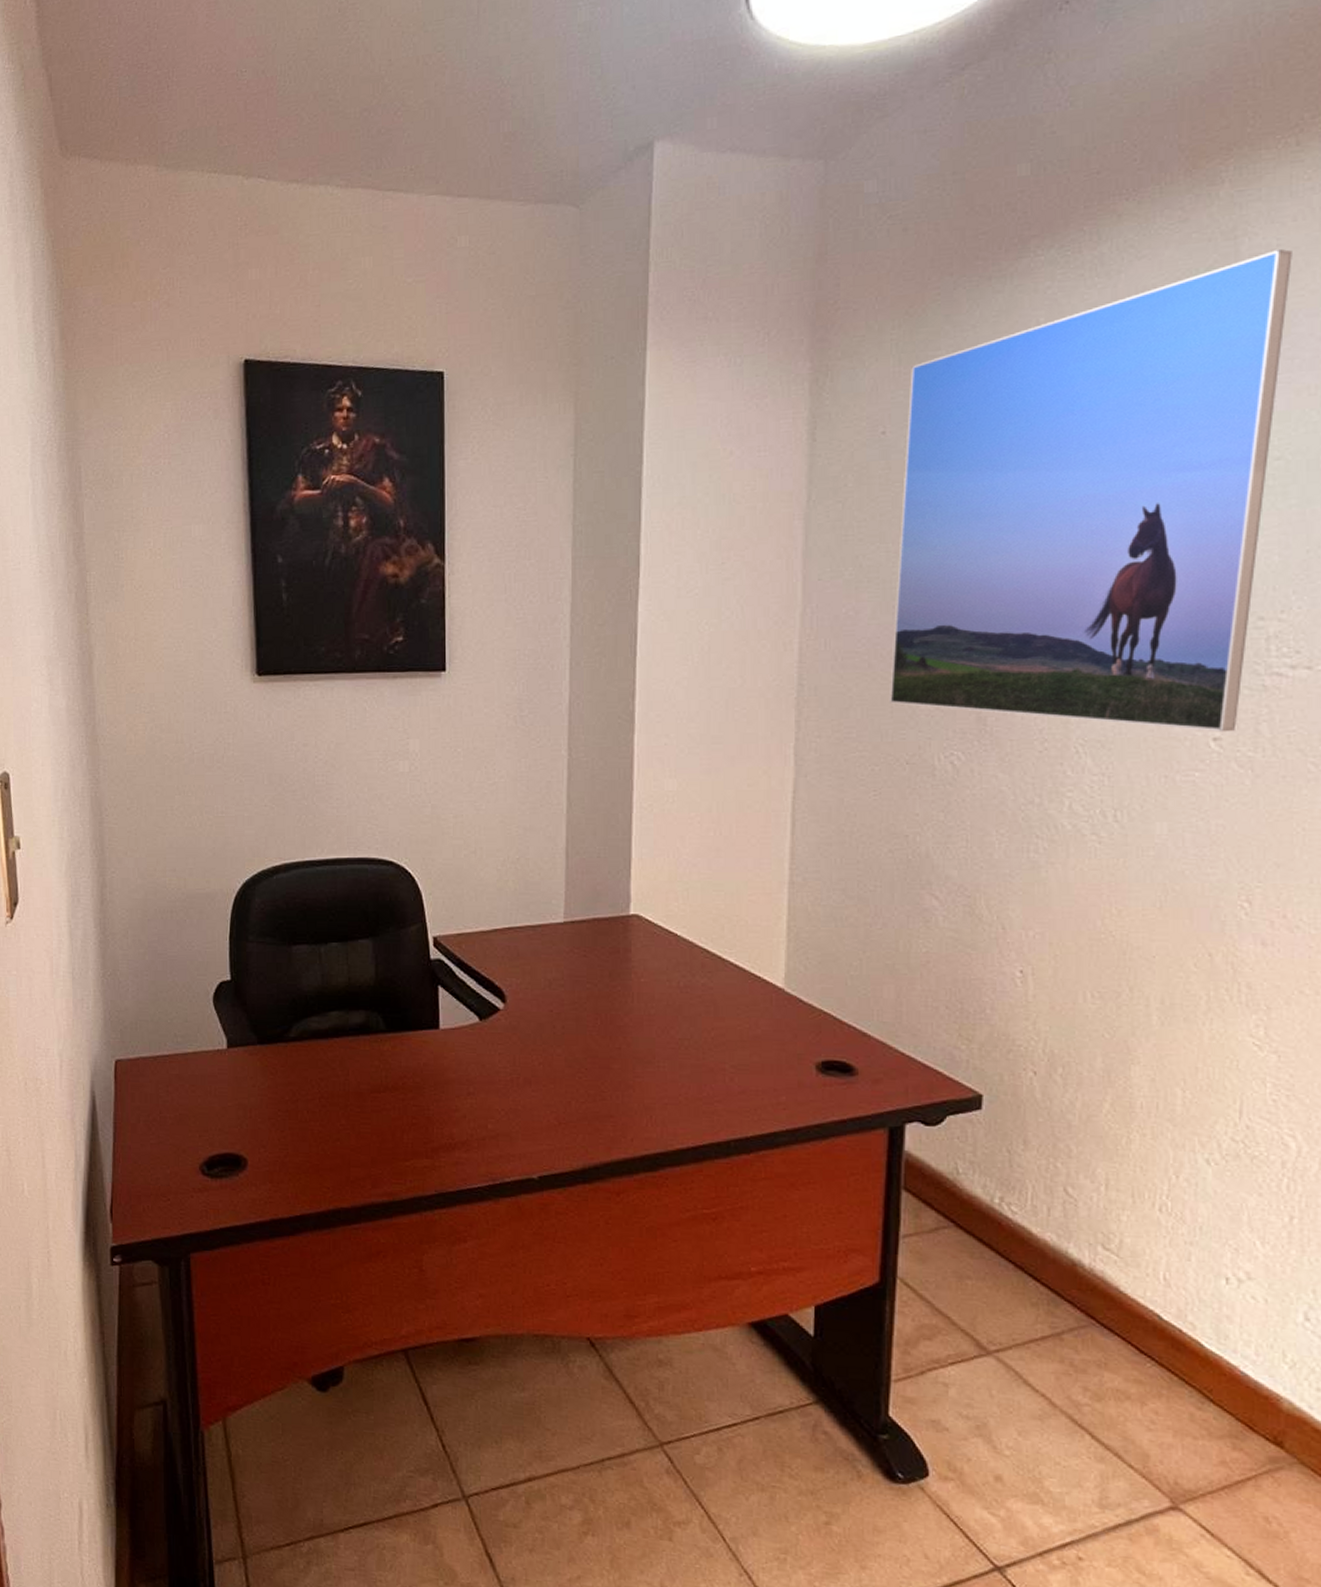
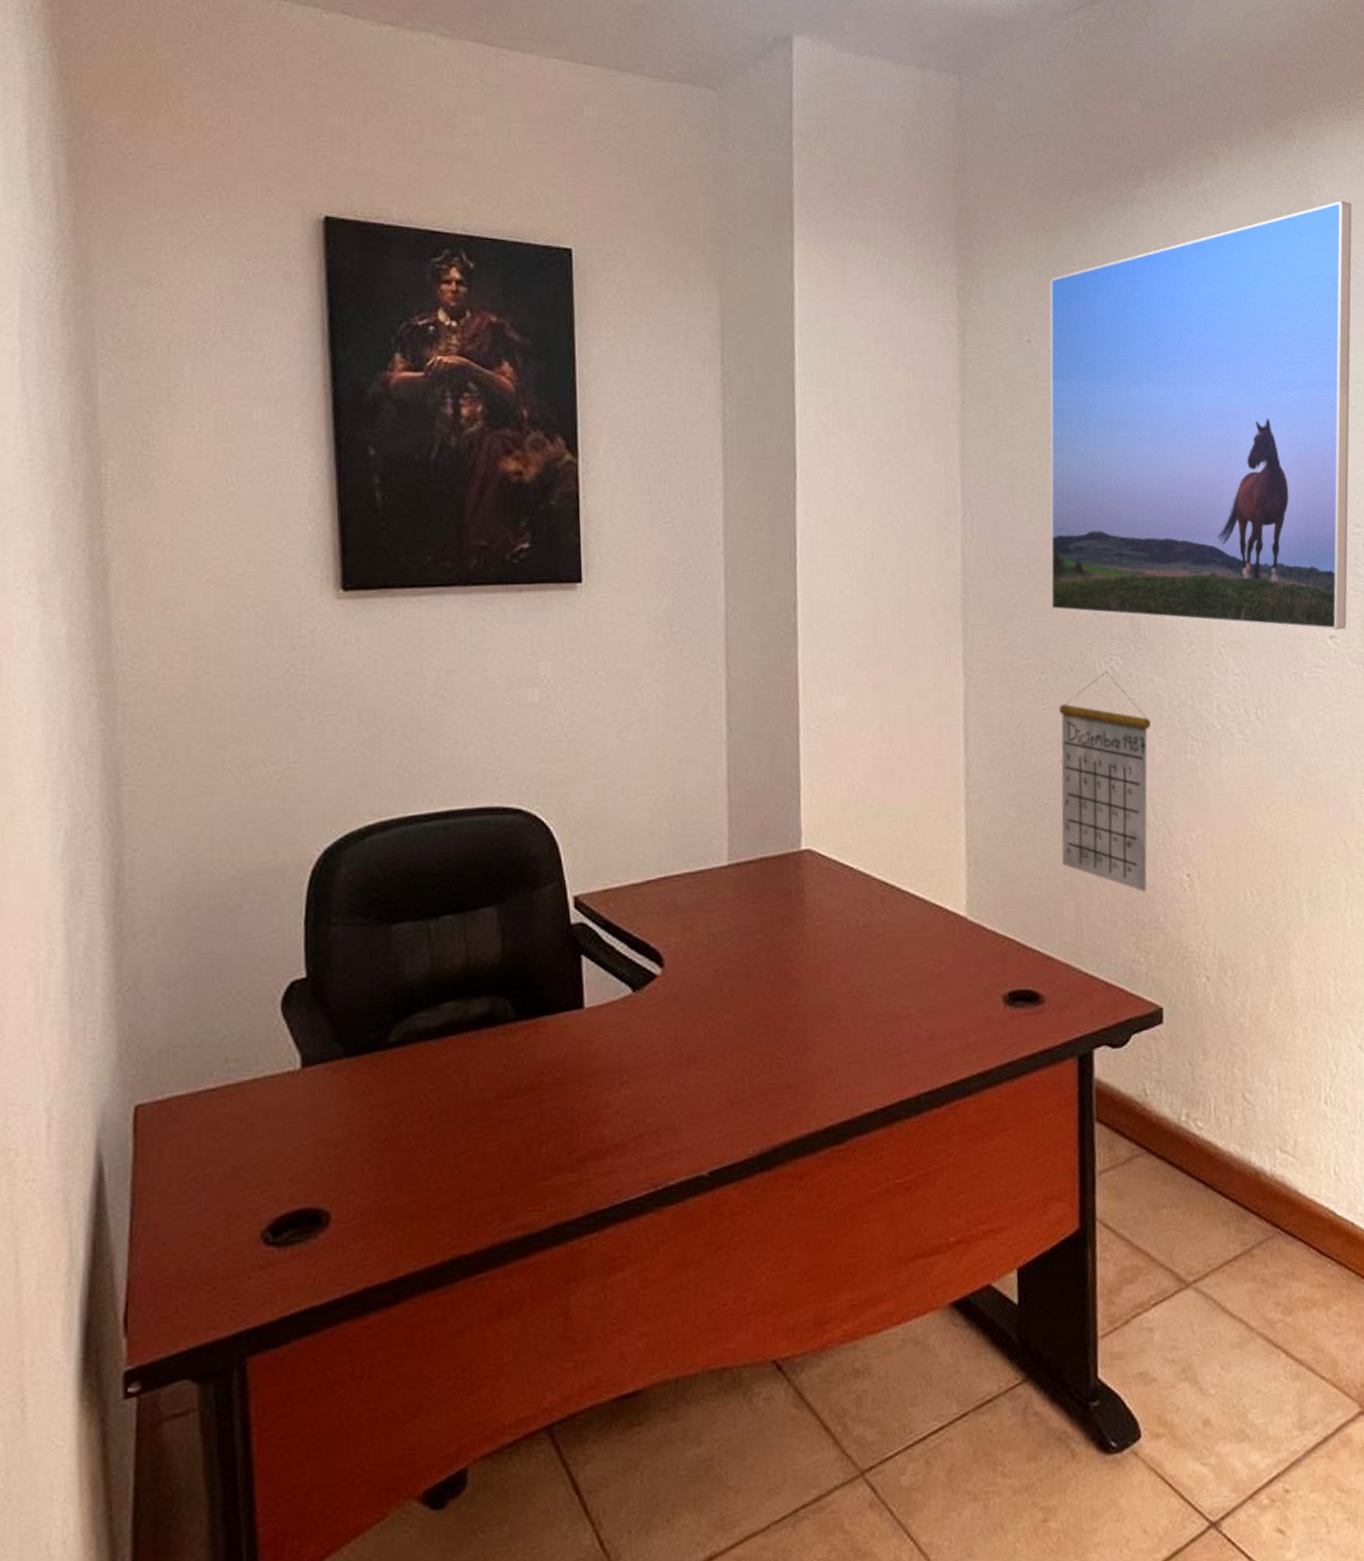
calendar: none [884,766,991,984] -> present [1058,671,1151,893]

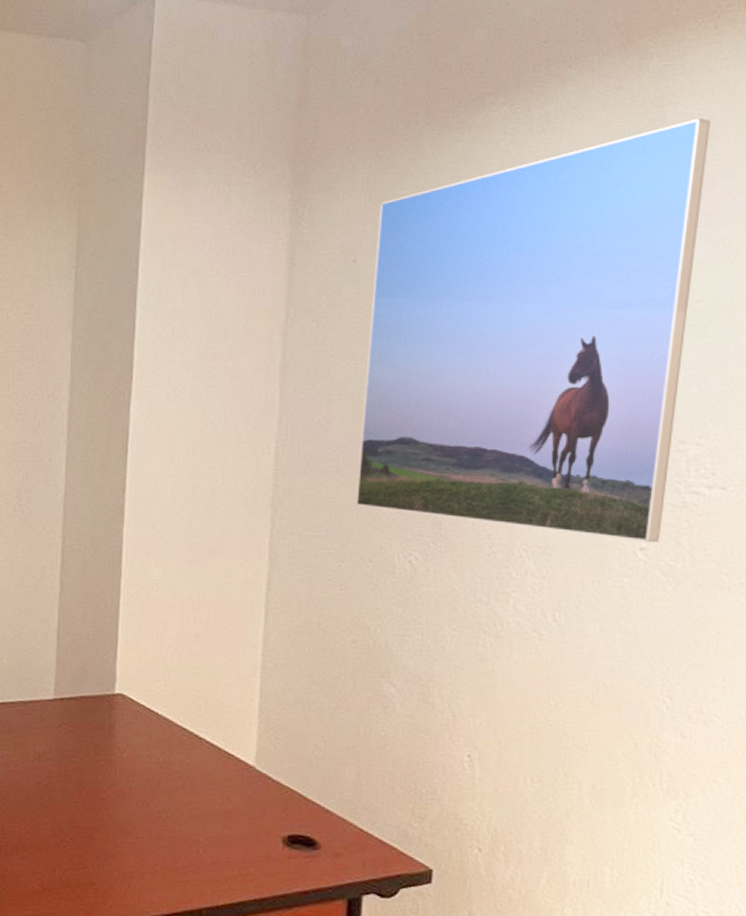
calendar: present [1058,671,1151,893] -> none [346,564,444,766]

